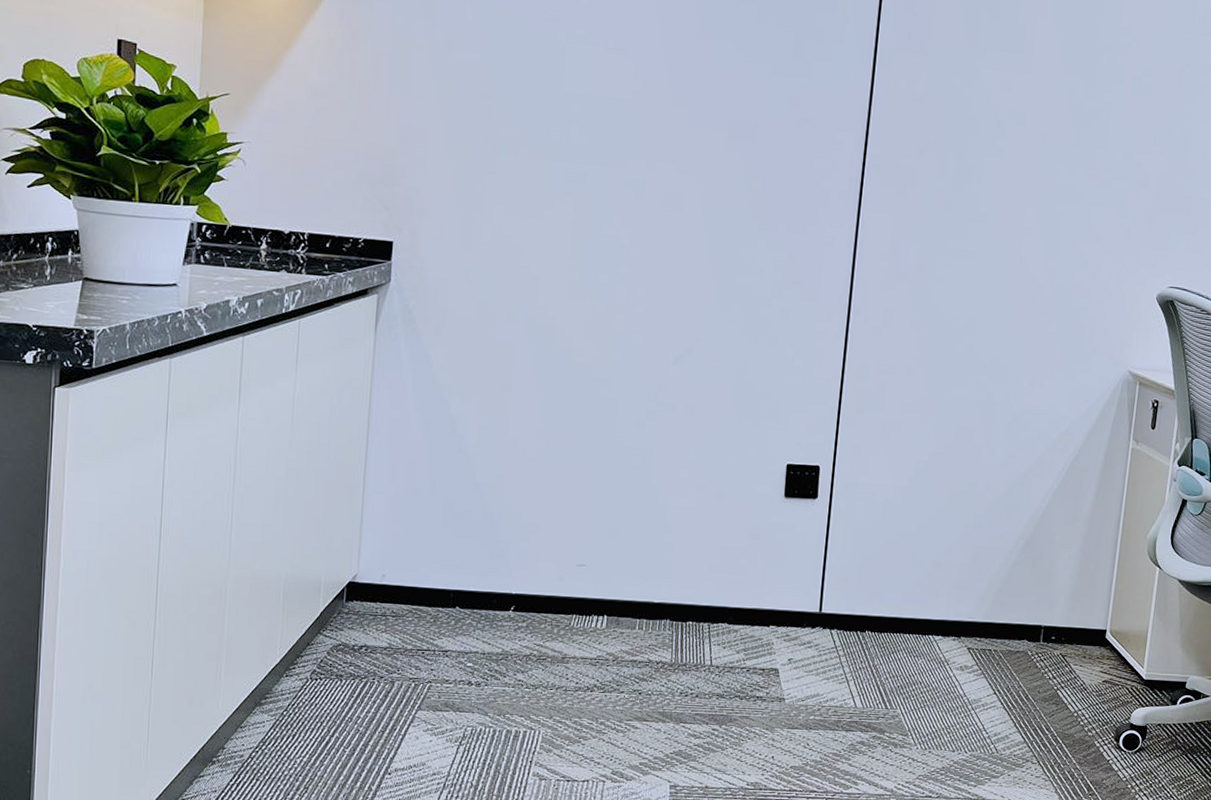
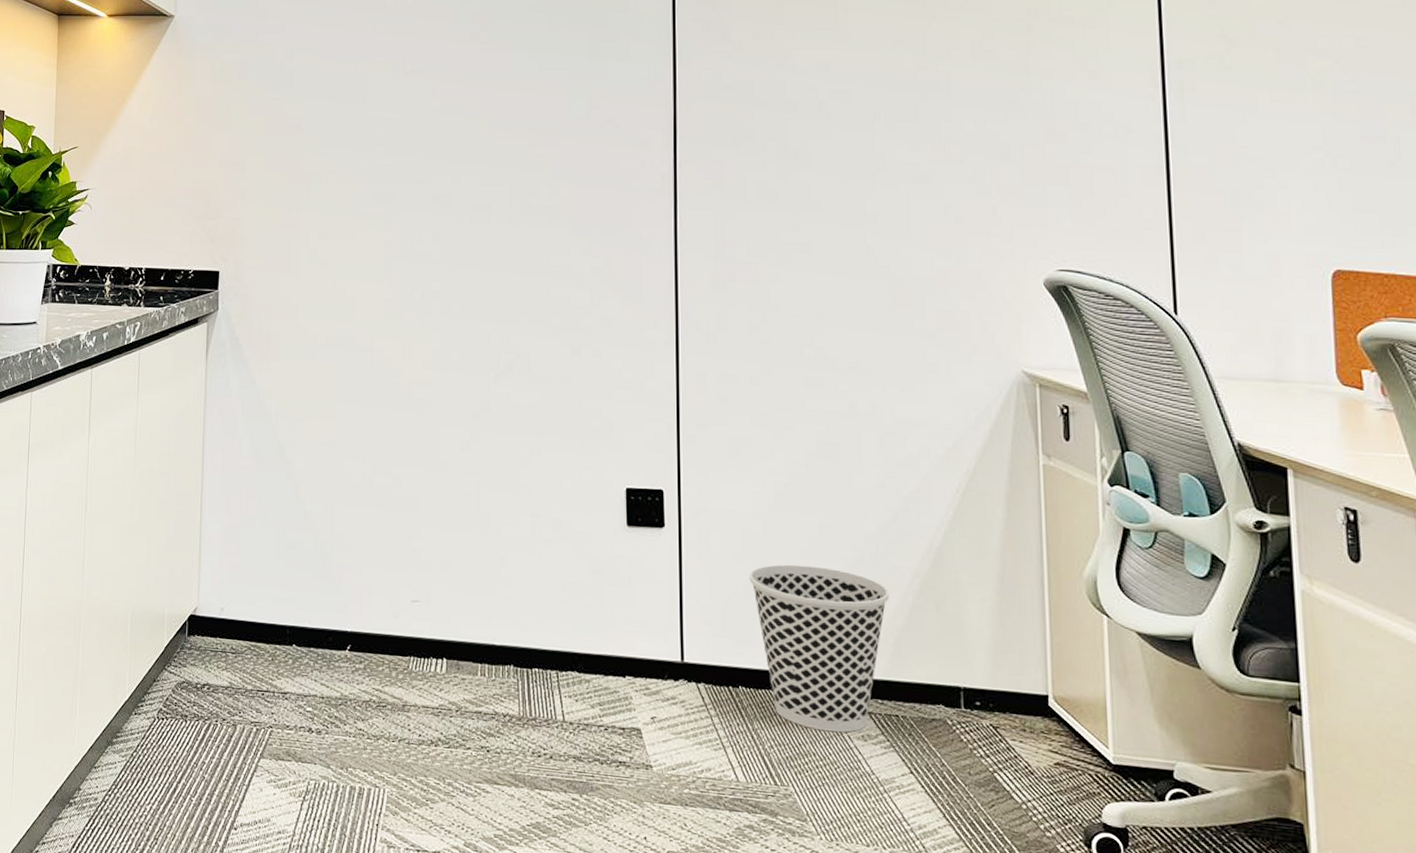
wastebasket: none [885,529,997,665] -> present [749,564,889,733]

